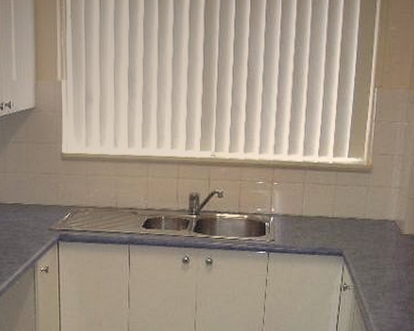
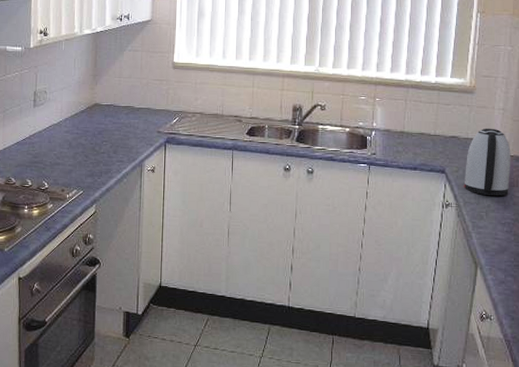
kettle: none [361,207,407,276] -> present [464,128,511,197]

